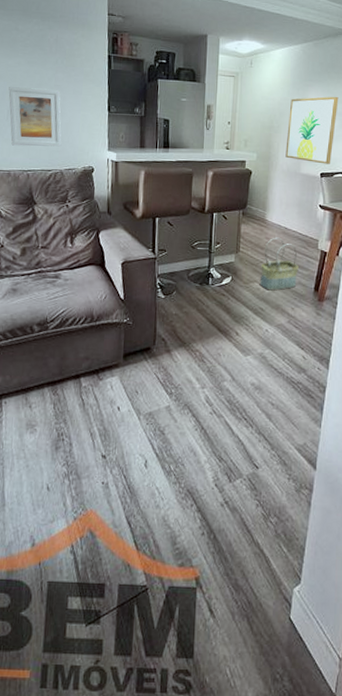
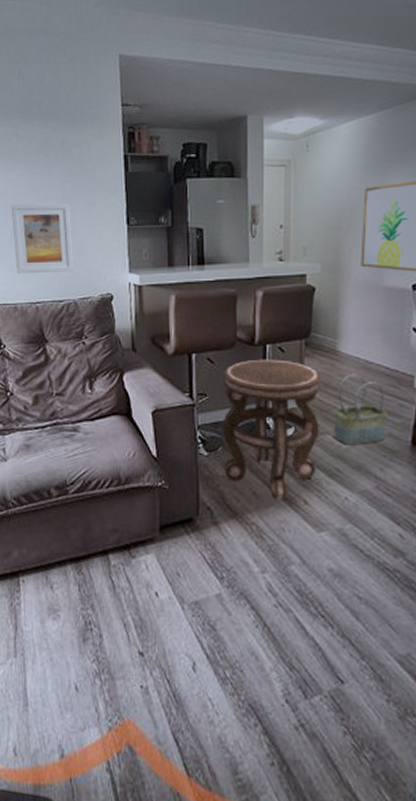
side table: none [176,224,254,332] -> present [222,359,322,500]

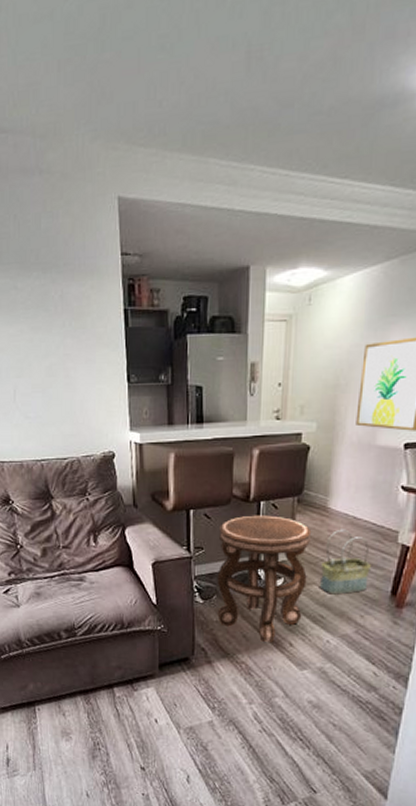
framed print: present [11,203,74,274] -> none [13,359,76,432]

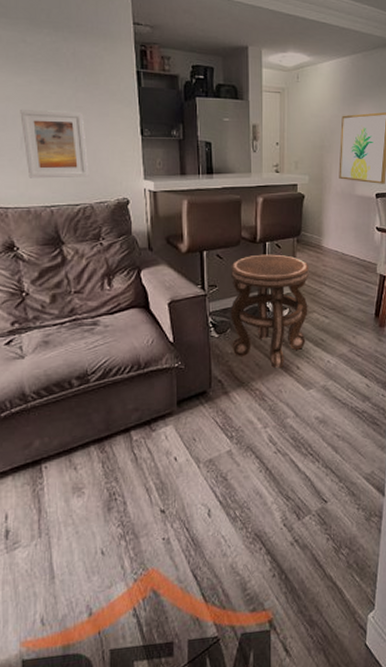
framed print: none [13,359,76,432] -> present [20,110,89,179]
basket: present [320,529,371,595] -> none [319,263,358,320]

